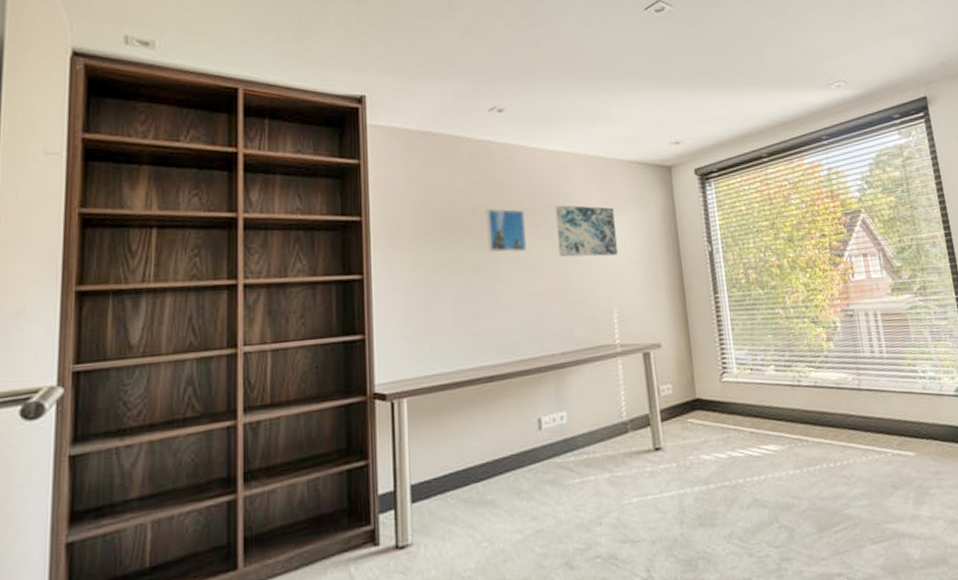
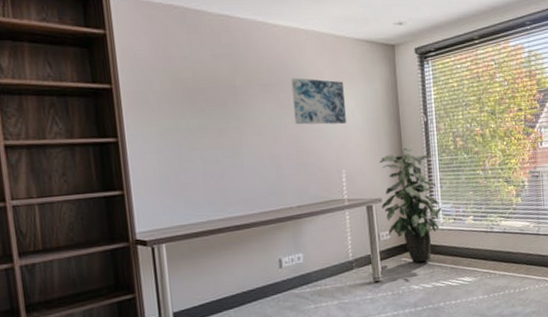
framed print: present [484,208,526,253] -> none [227,79,266,120]
indoor plant: none [657,281,735,424] -> present [380,147,442,262]

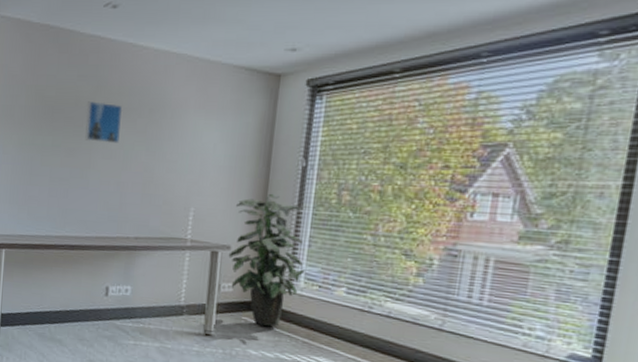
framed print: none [227,79,266,120] -> present [85,101,123,144]
wall art: present [291,78,346,125] -> none [148,104,209,158]

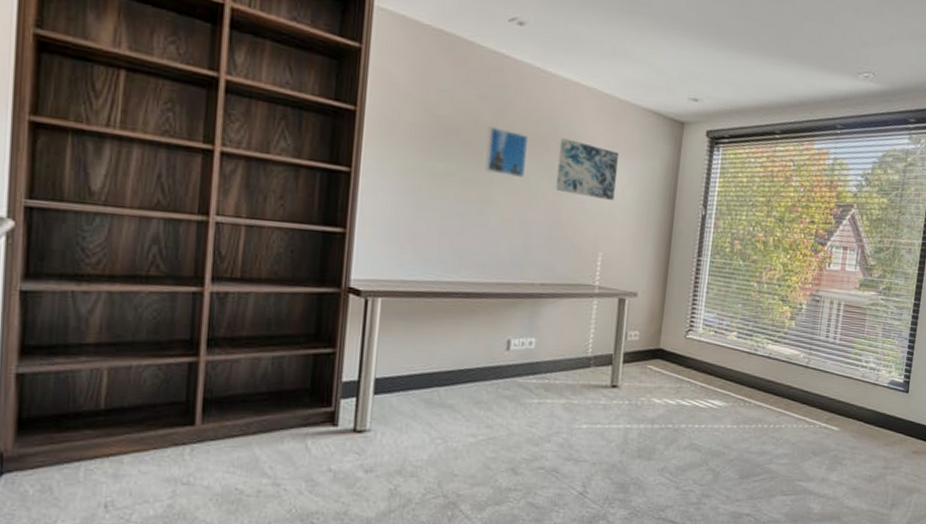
wall art: none [148,104,209,158] -> present [555,138,618,200]
indoor plant: present [228,193,305,327] -> none [635,240,703,373]

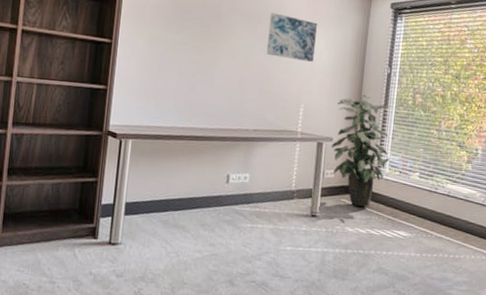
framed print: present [485,126,529,178] -> none [211,5,245,45]
indoor plant: none [635,240,703,373] -> present [331,94,390,207]

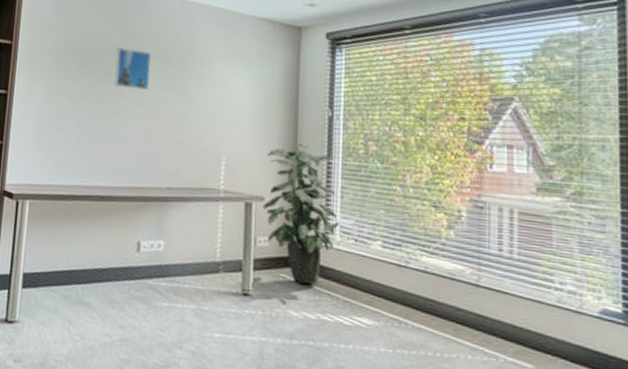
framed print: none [211,5,245,45] -> present [114,48,152,91]
wall art: present [266,13,317,62] -> none [177,52,236,106]

